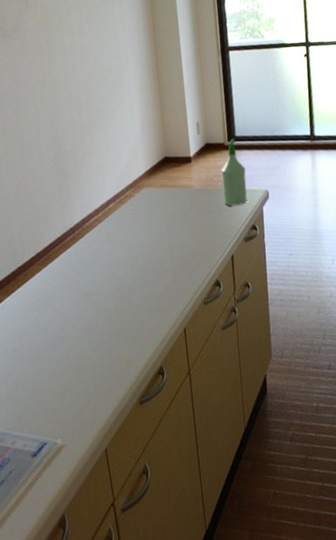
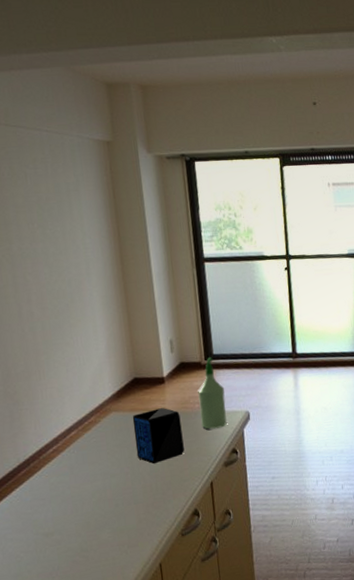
speaker: none [162,185,208,237] -> present [132,408,184,464]

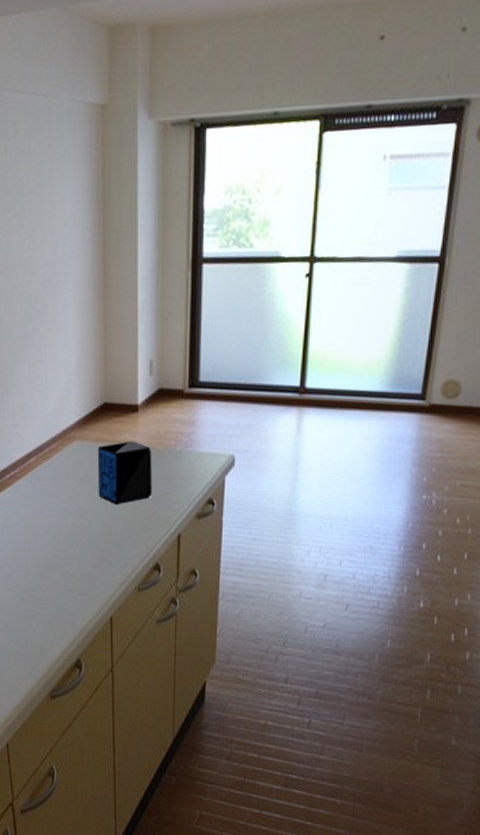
spray bottle: present [198,357,227,430] -> none [176,385,209,472]

